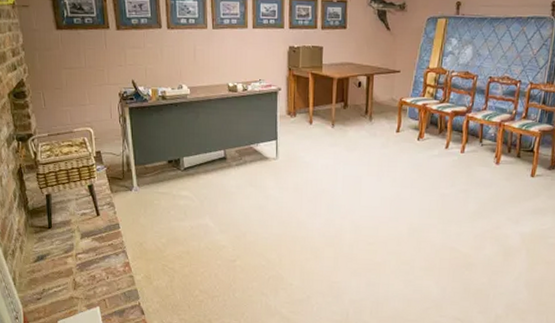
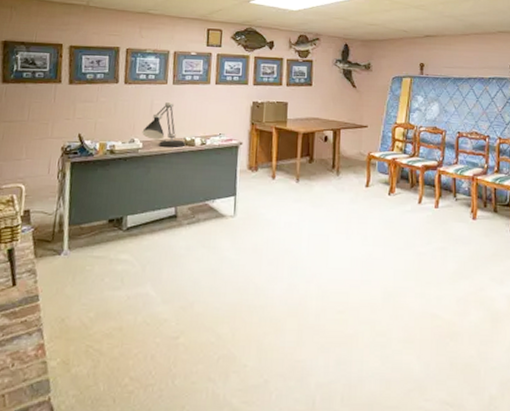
desk lamp: none [188,48,228,94] -> present [142,102,185,148]

